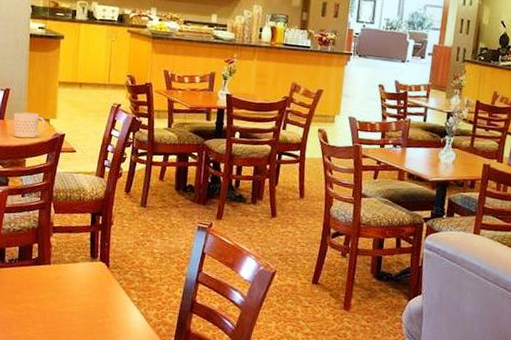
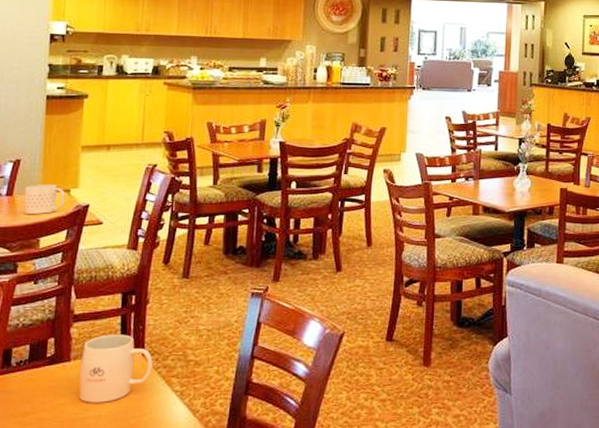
mug: none [57,246,116,302] -> present [78,334,154,403]

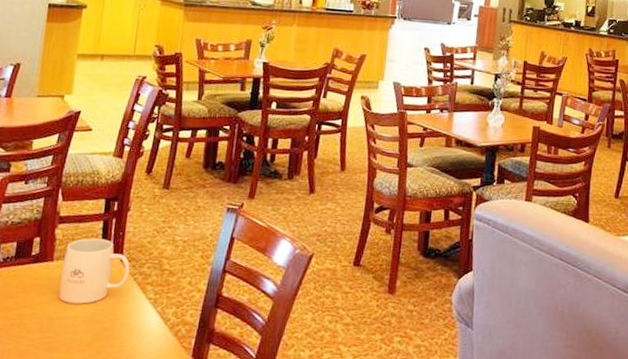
mug: present [24,185,65,215] -> none [20,88,59,118]

